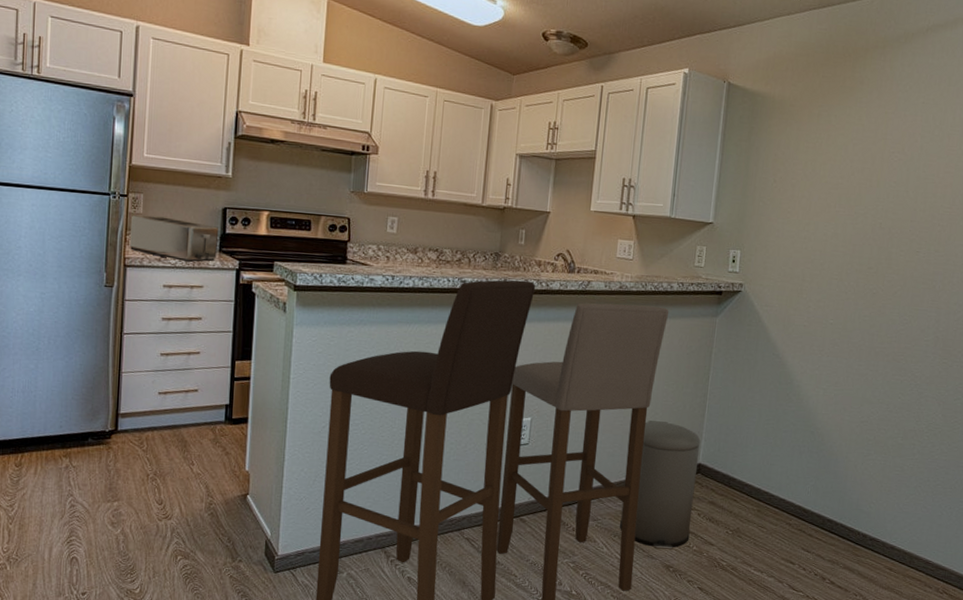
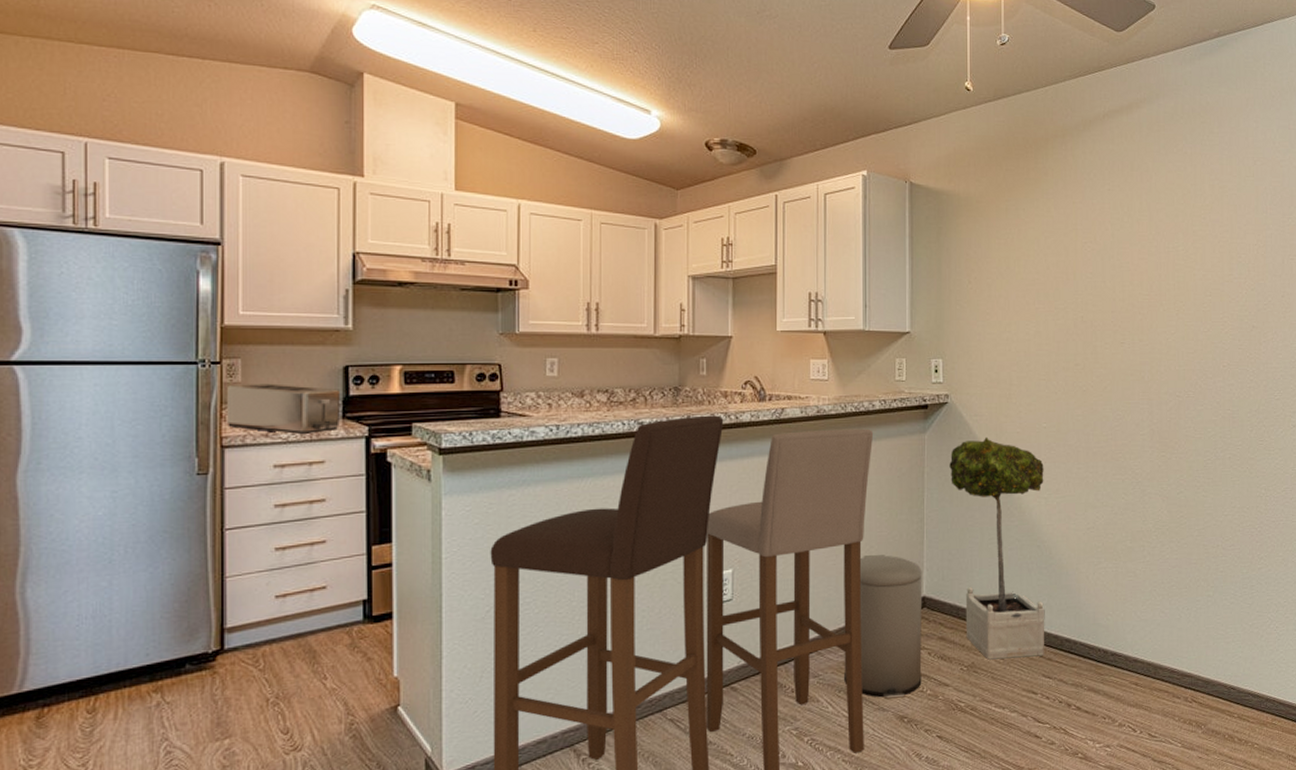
potted tree: none [734,326,826,531] -> present [949,436,1045,660]

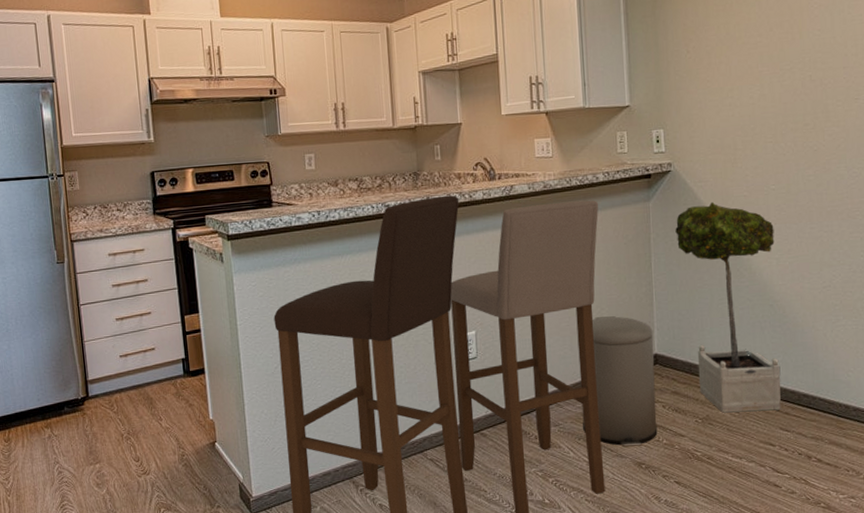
toaster: present [226,383,341,435] -> none [70,189,152,229]

